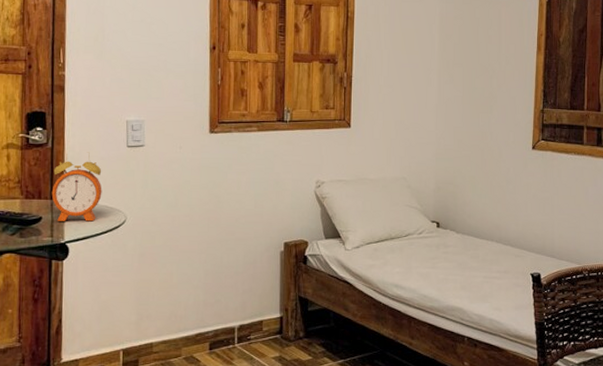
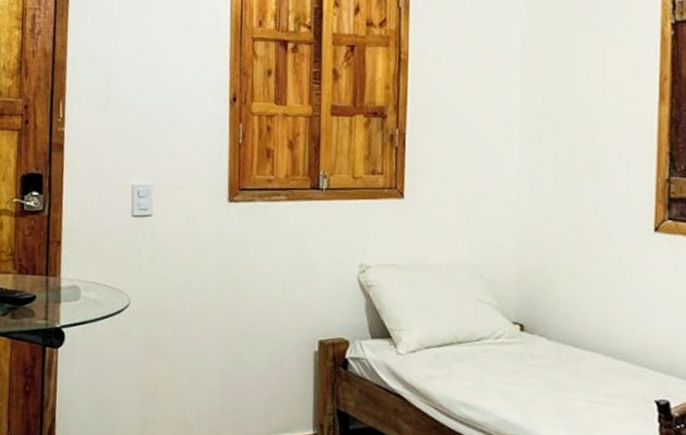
alarm clock: present [51,152,102,222] -> none [46,221,103,304]

